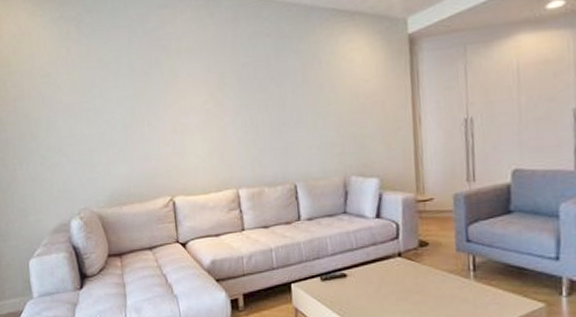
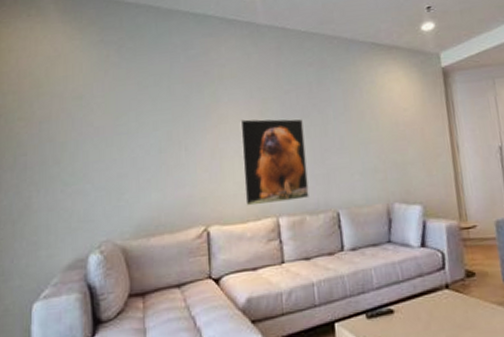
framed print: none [199,93,268,178] -> present [240,119,309,206]

